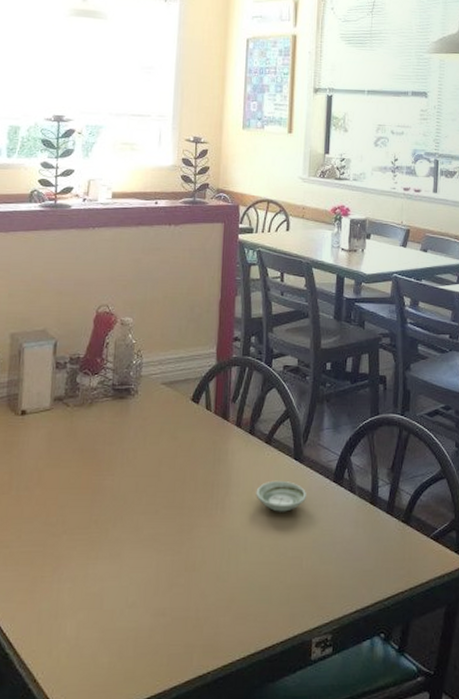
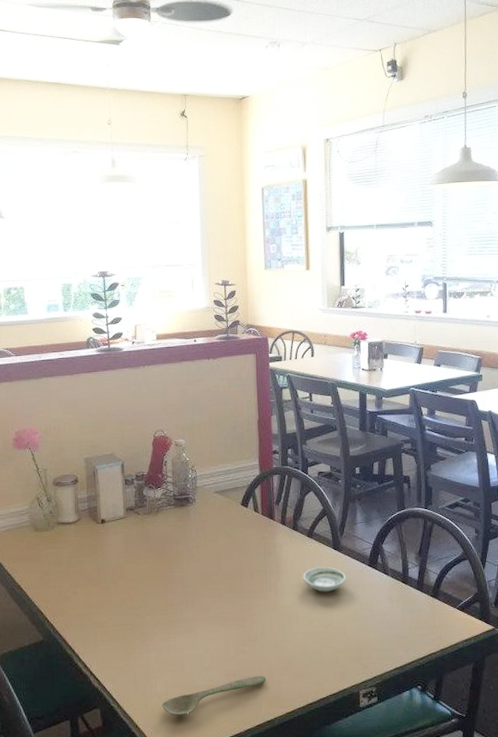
spoon: none [69,615,202,667] -> present [161,675,267,716]

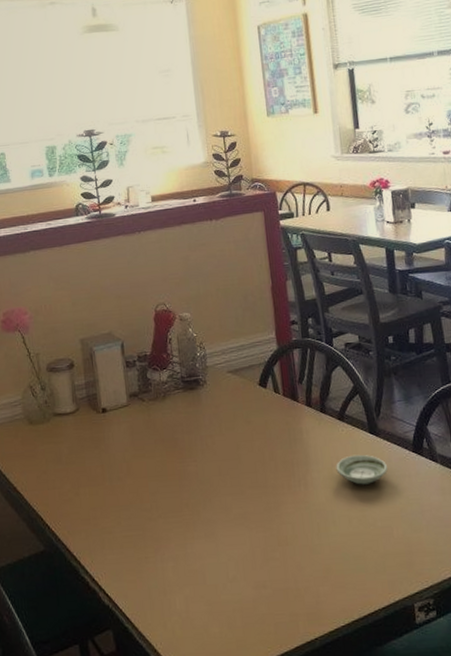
spoon: present [161,675,267,716] -> none [182,586,303,637]

